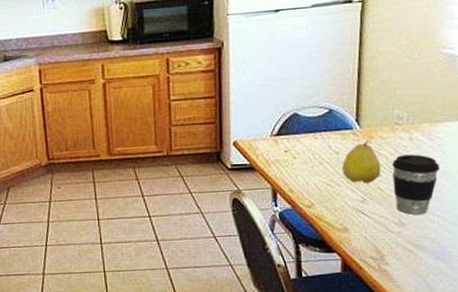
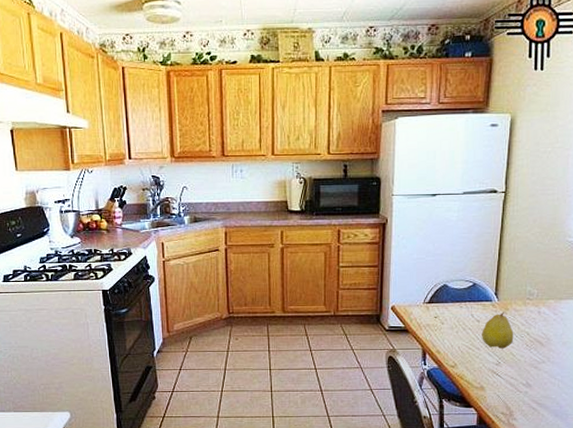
coffee cup: present [392,154,440,215] -> none [523,326,562,378]

